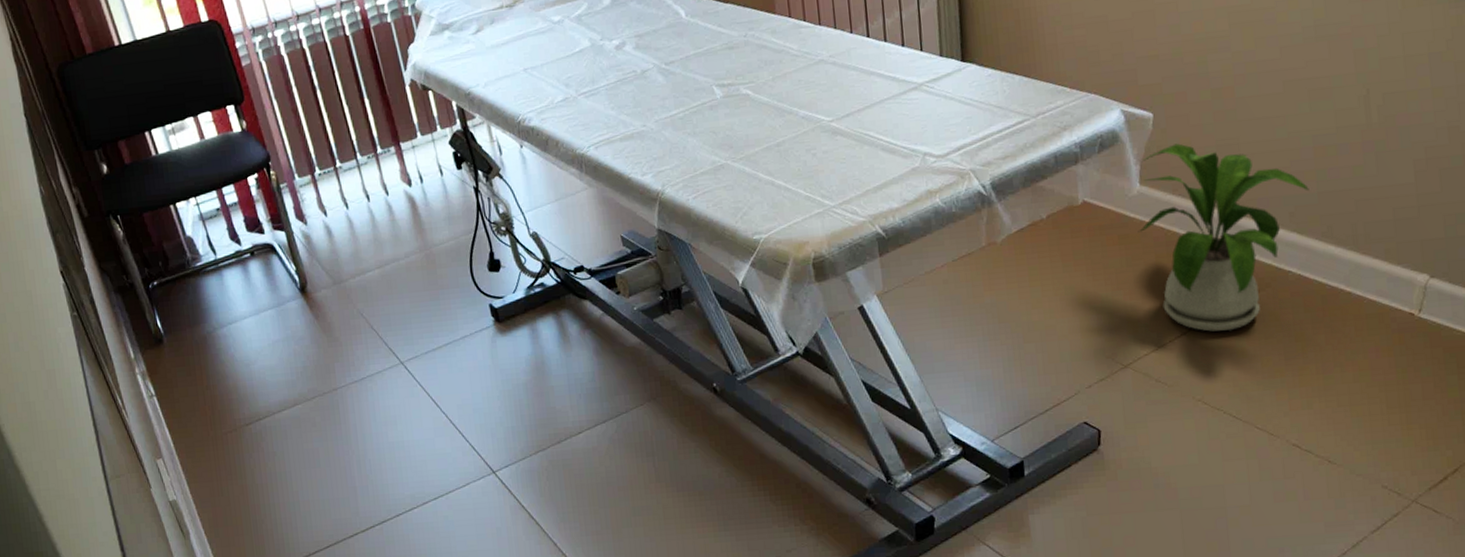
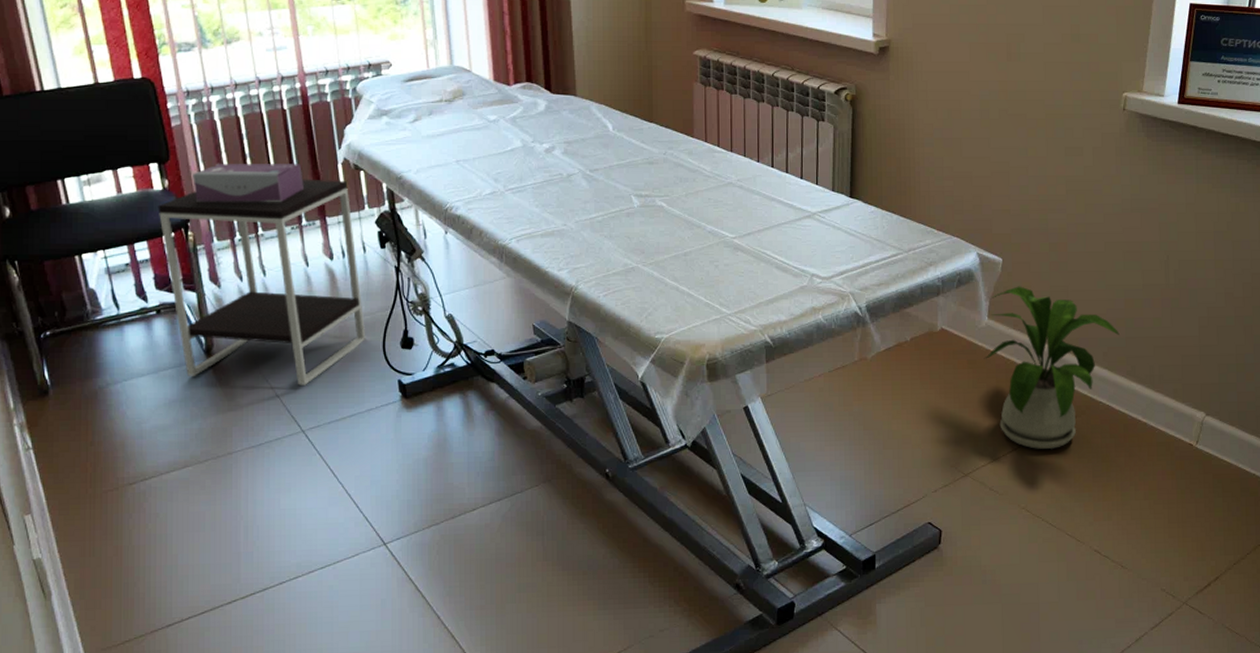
side table: none [239,103,453,317] -> present [158,179,366,385]
tissue box: none [267,90,375,141] -> present [193,163,304,202]

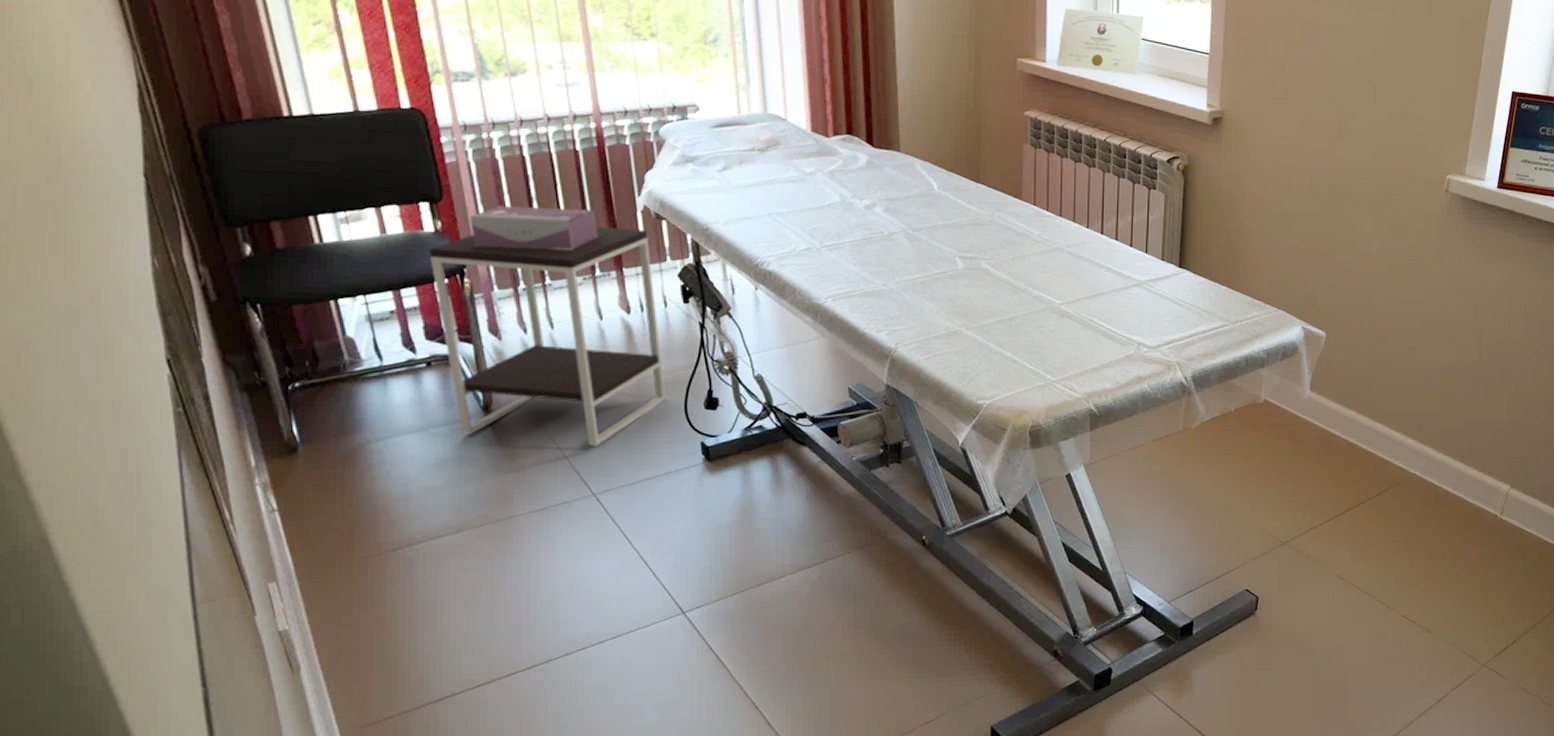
house plant: present [984,286,1120,449] -> none [1305,360,1434,519]

